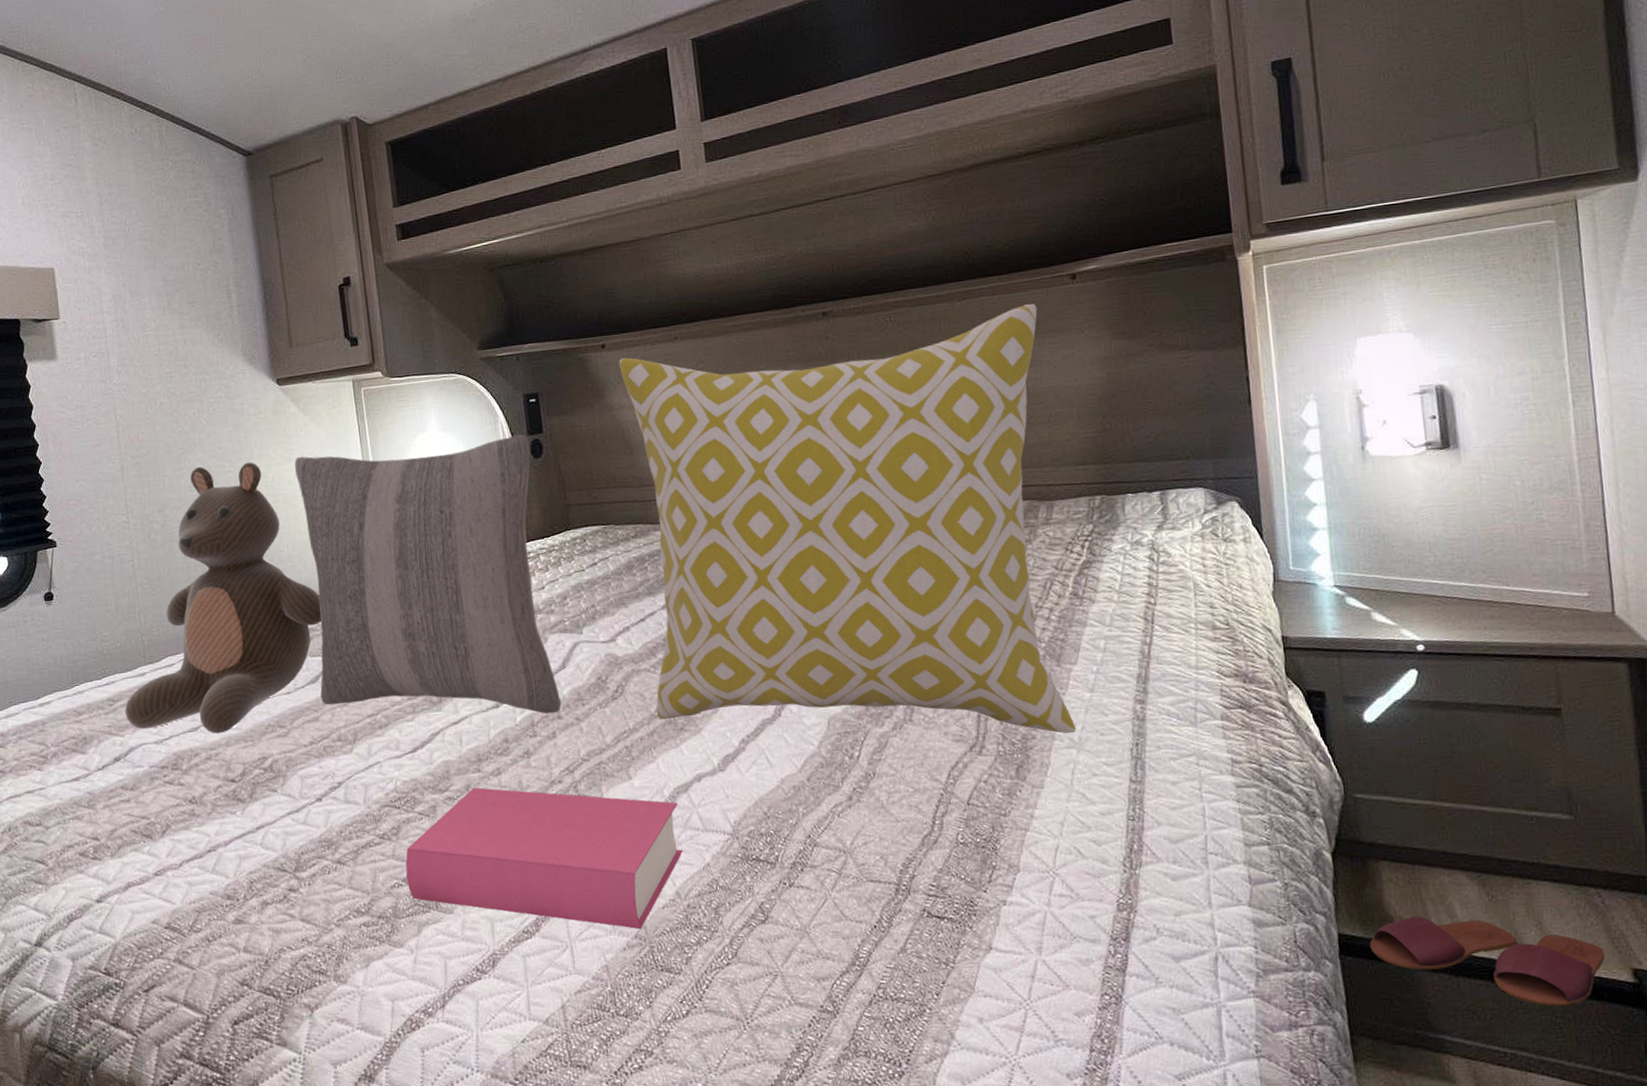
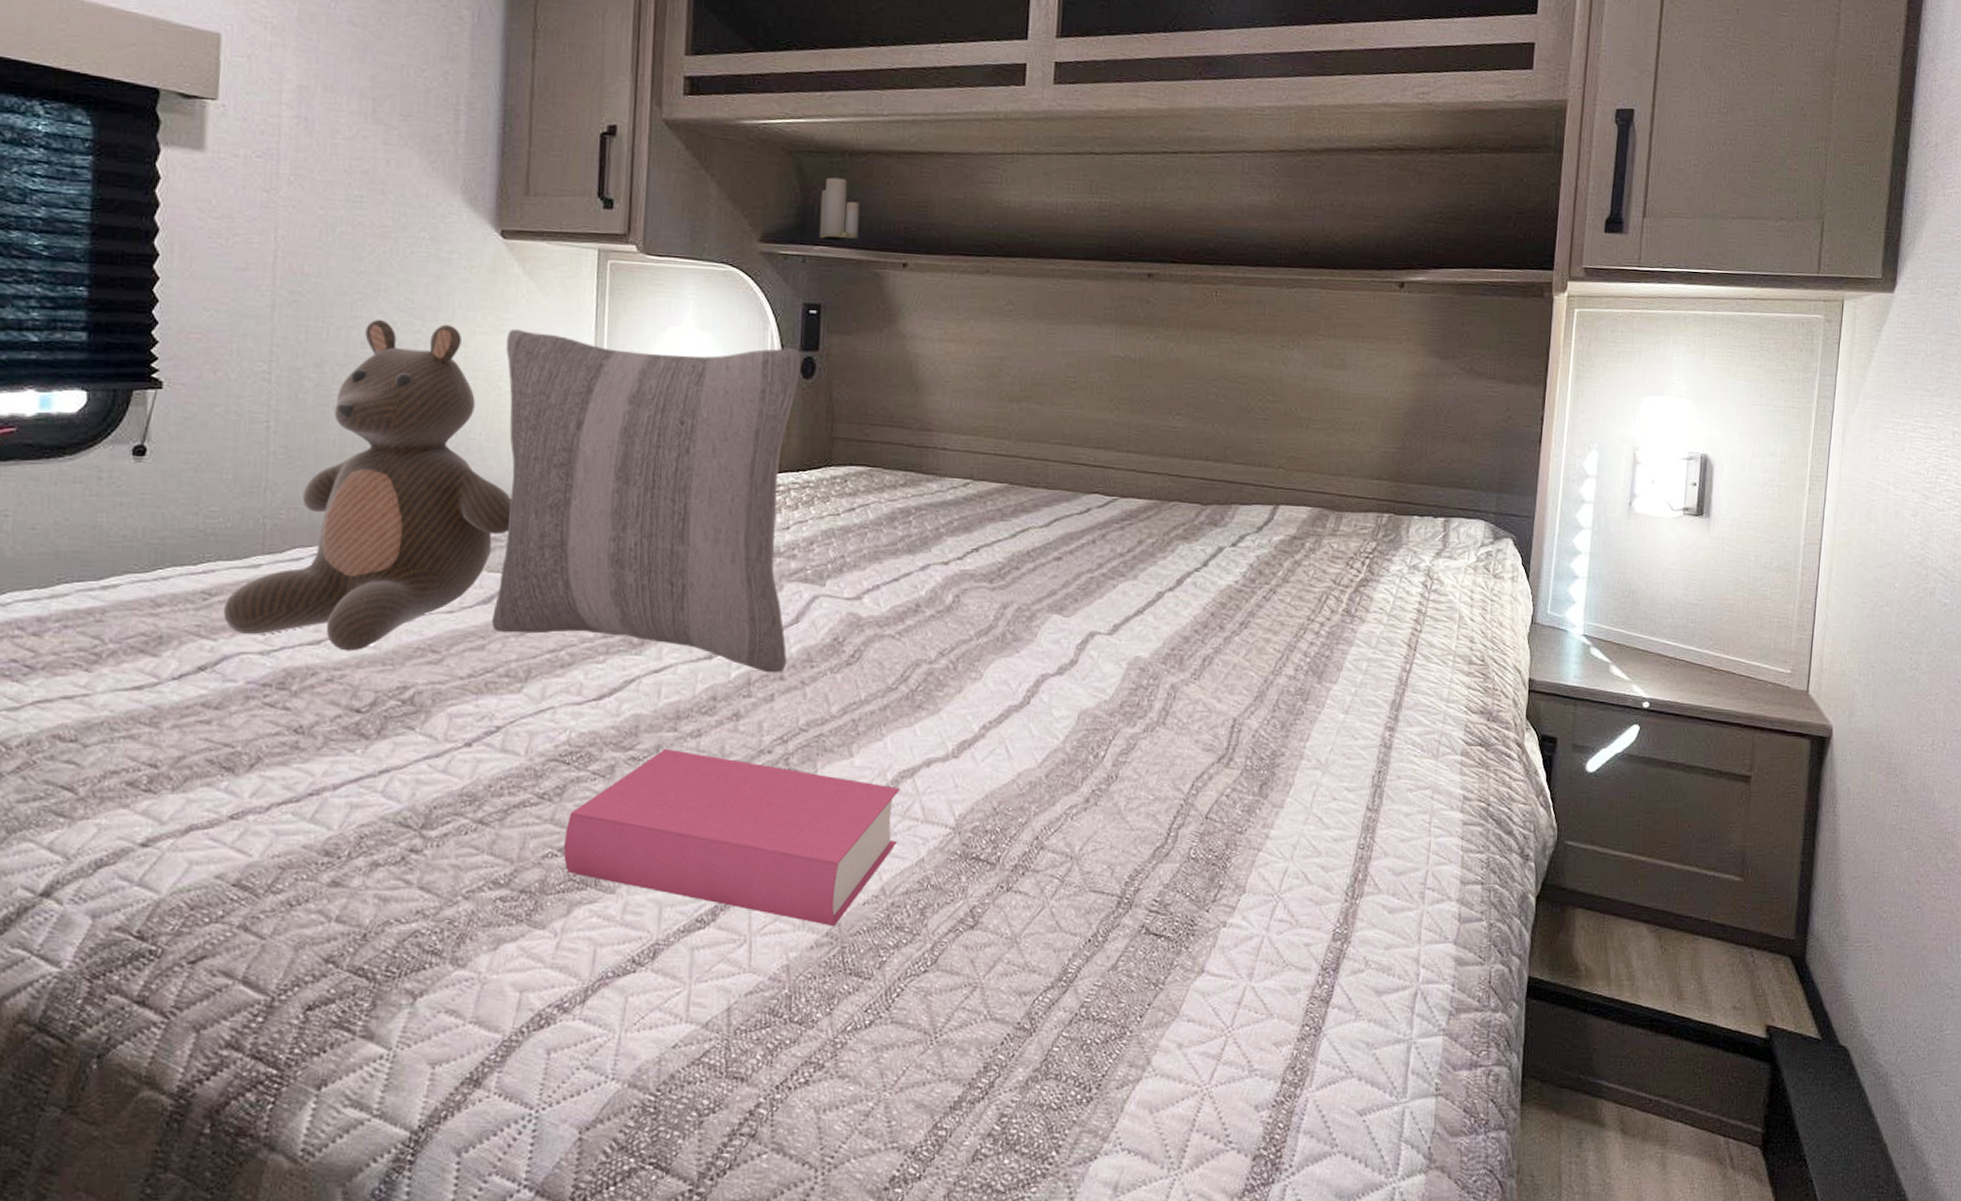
candle: none [522,281,560,337] -> present [819,175,860,240]
pillow: present [618,304,1076,734] -> none [894,282,1362,755]
slippers: present [1369,916,1605,1007] -> none [1553,964,1747,1058]

